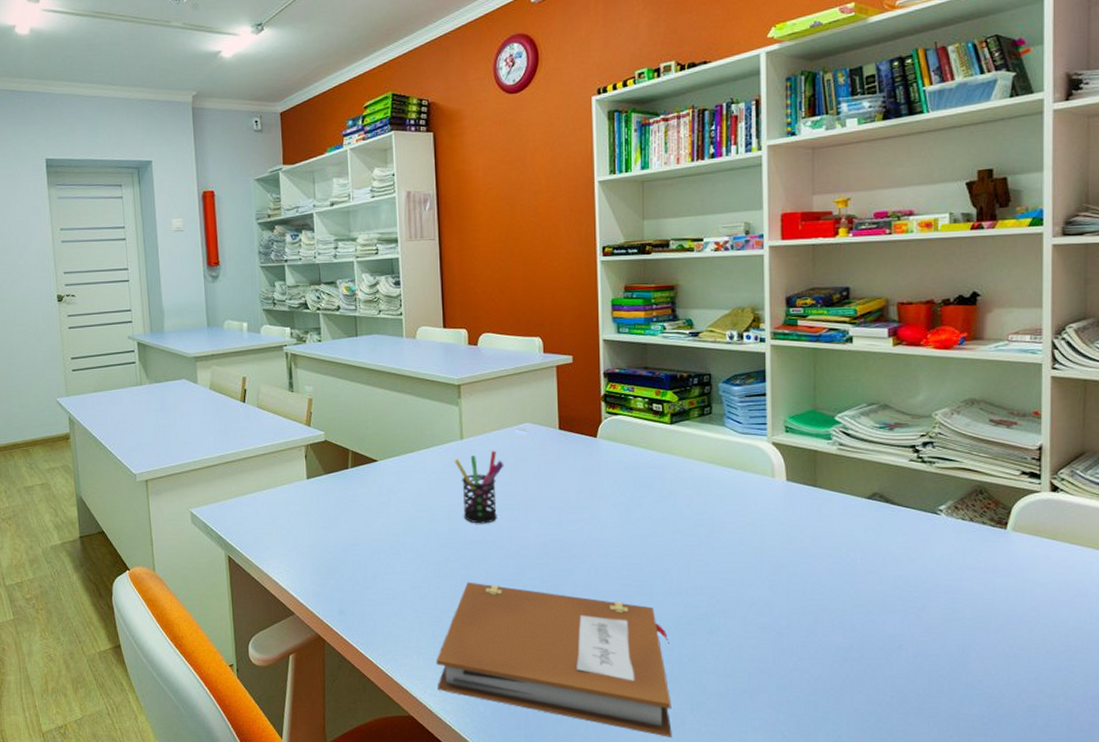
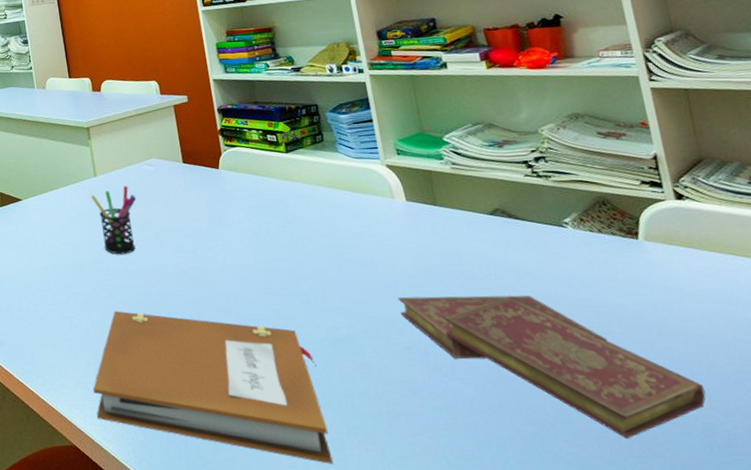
book: none [761,578,1037,718] -> present [398,295,706,438]

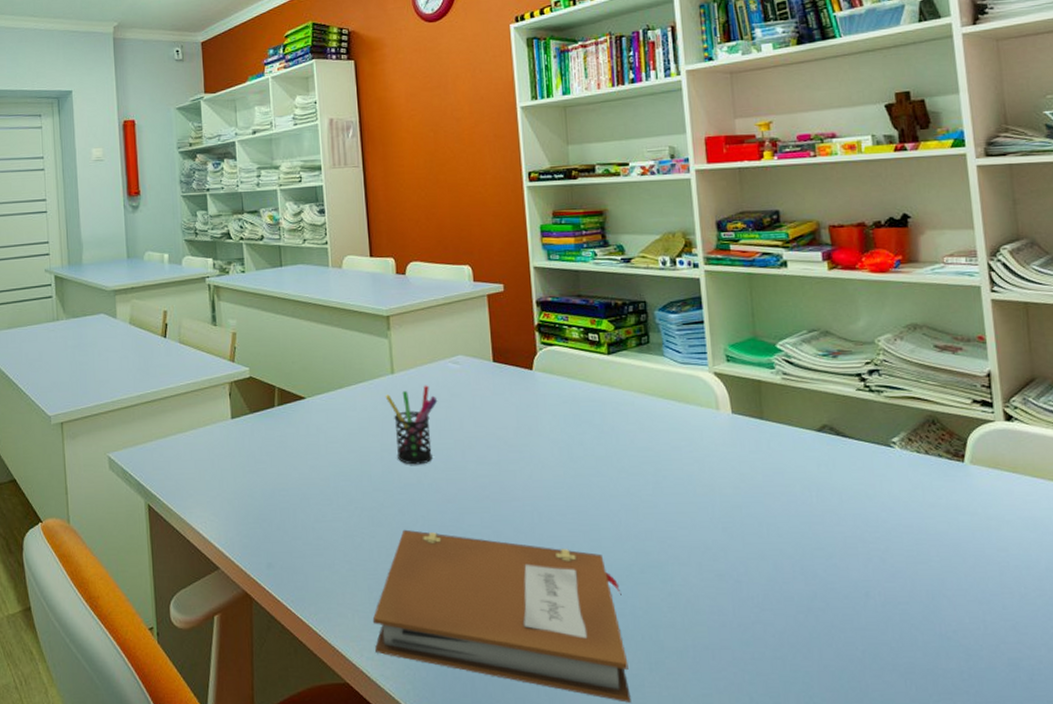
book: present [398,295,706,438] -> none [714,519,1015,674]

